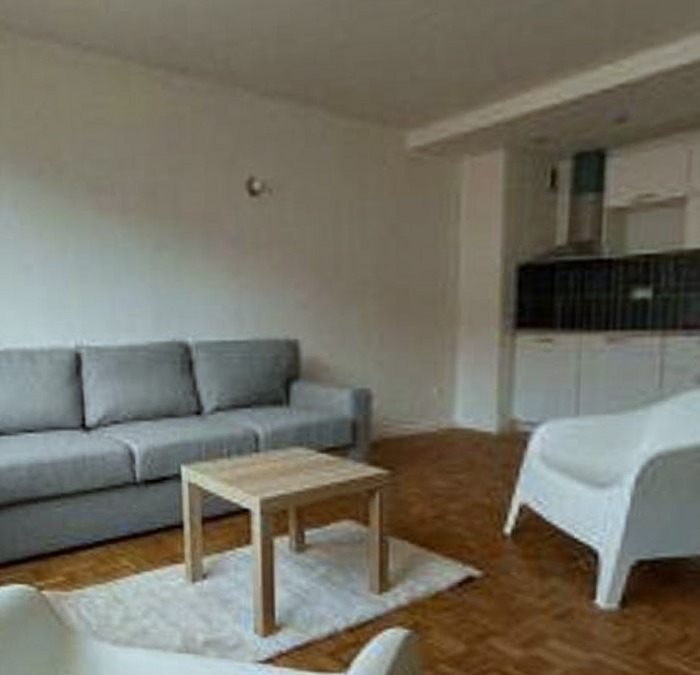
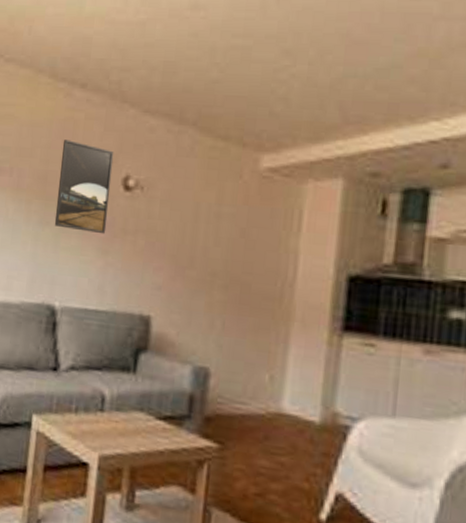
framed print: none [169,141,235,252] -> present [54,140,114,235]

